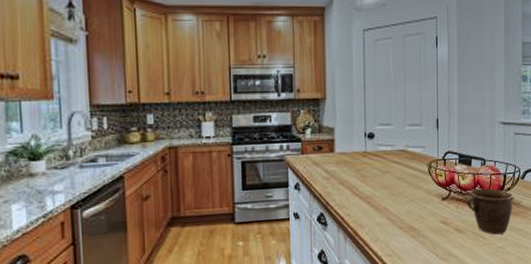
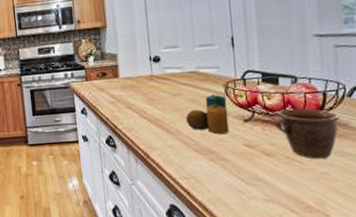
candle: none [394,173,430,212] -> present [186,95,229,135]

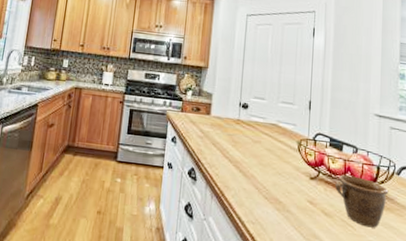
candle: present [186,95,229,135] -> none [262,148,298,188]

